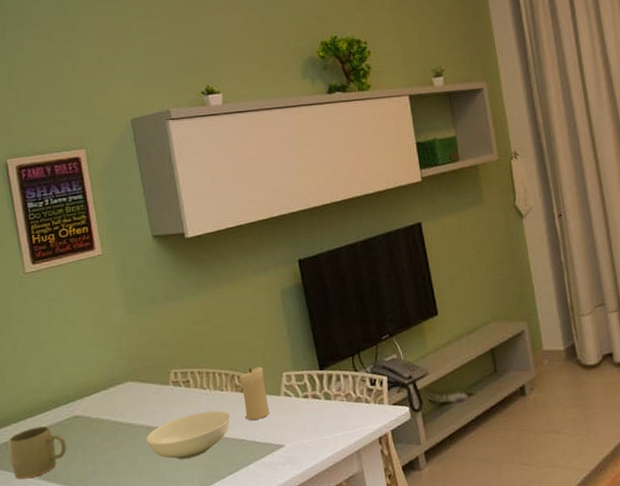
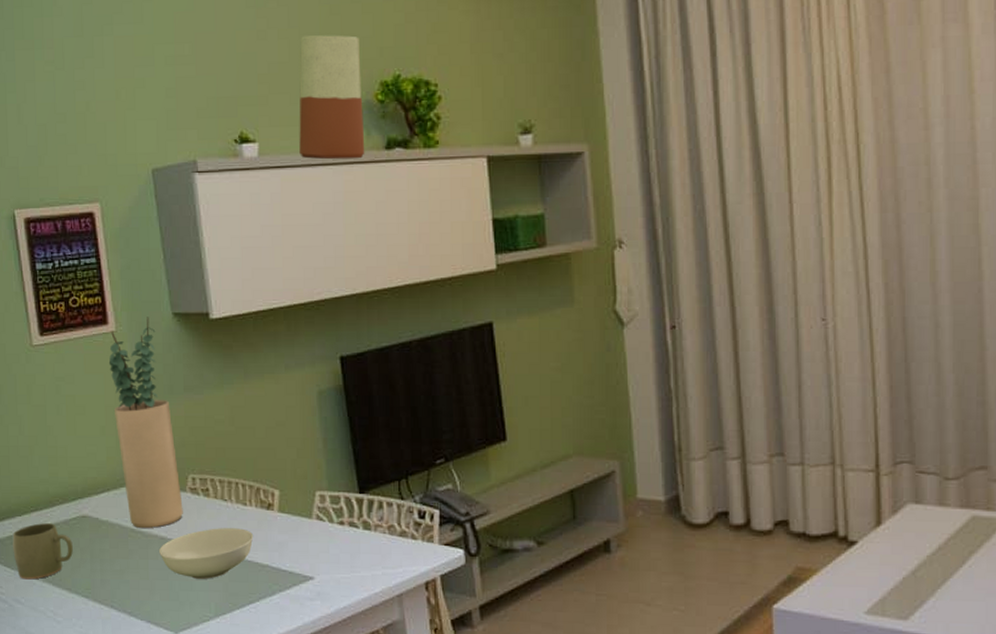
vase: none [96,240,167,421] -> present [108,316,183,528]
candle: present [239,366,270,420] -> none [266,481,298,544]
vase: none [254,7,311,104] -> present [299,35,365,160]

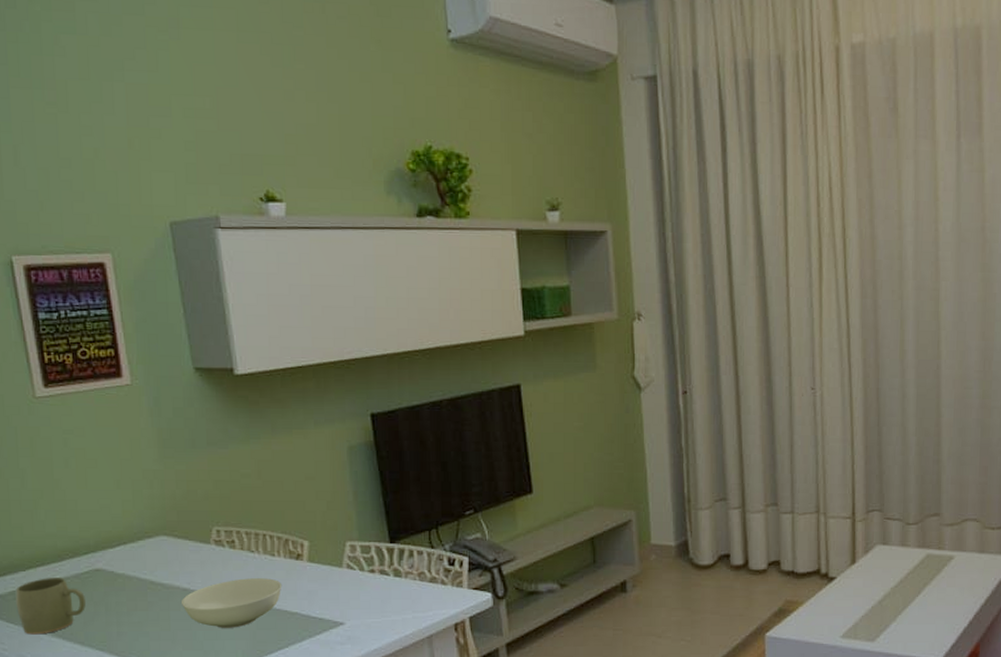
vase: present [108,316,183,528] -> none [123,370,207,580]
vase: present [299,35,365,160] -> none [328,100,396,225]

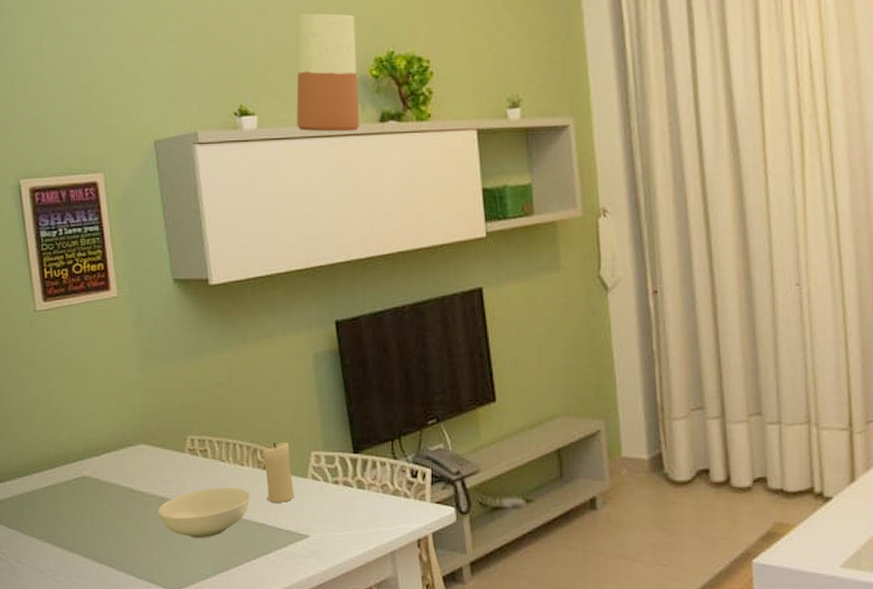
mug: present [15,578,86,635] -> none [14,484,73,540]
candle: none [294,532,329,592] -> present [262,441,294,503]
vase: none [328,100,396,225] -> present [296,13,360,132]

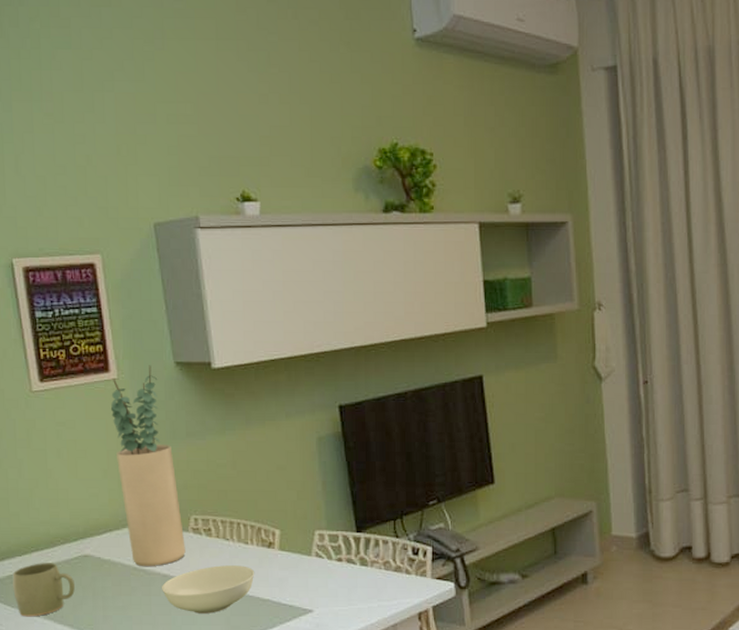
mug: none [14,484,73,540] -> present [12,563,75,617]
vase: none [110,283,182,488] -> present [110,365,186,566]
candle: present [262,441,294,503] -> none [267,521,298,579]
vase: present [296,13,360,132] -> none [300,102,364,221]

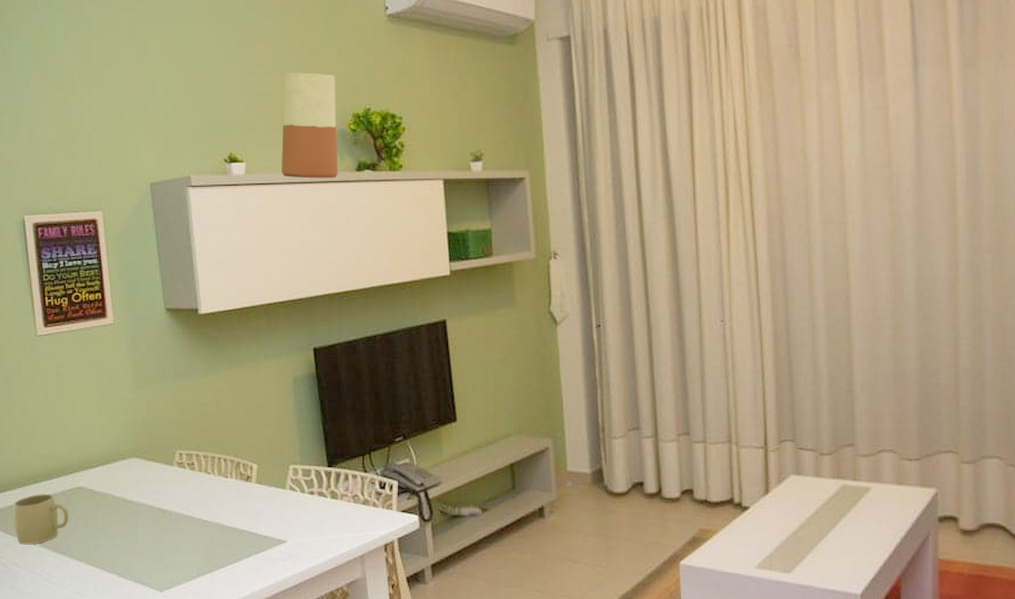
vase: present [110,365,186,566] -> none [106,311,170,498]
bowl: present [161,565,255,614] -> none [147,498,234,543]
vase: none [300,102,364,221] -> present [281,73,339,179]

